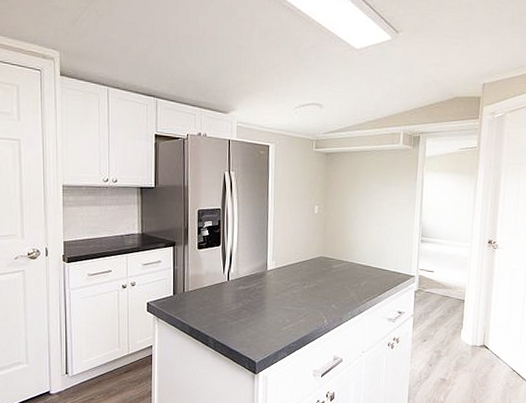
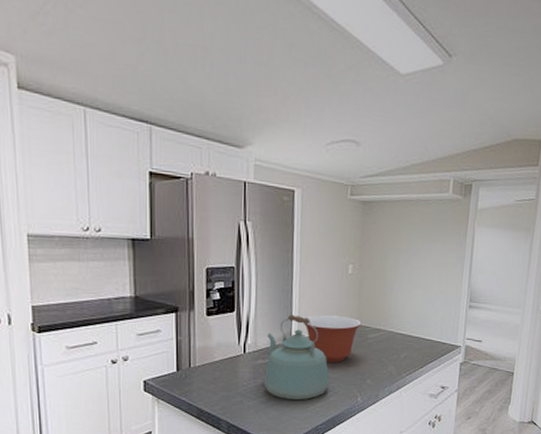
kettle: none [245,248,300,321] -> present [264,314,330,399]
mixing bowl: none [277,248,327,289] -> present [303,314,362,362]

